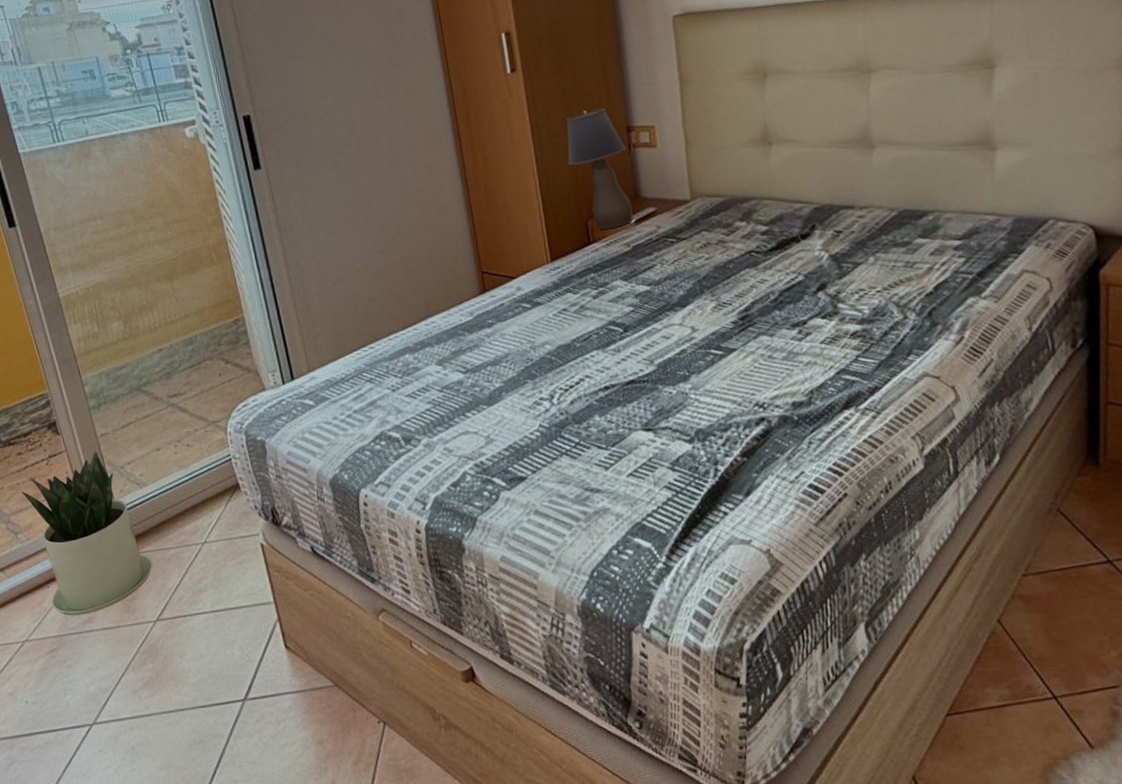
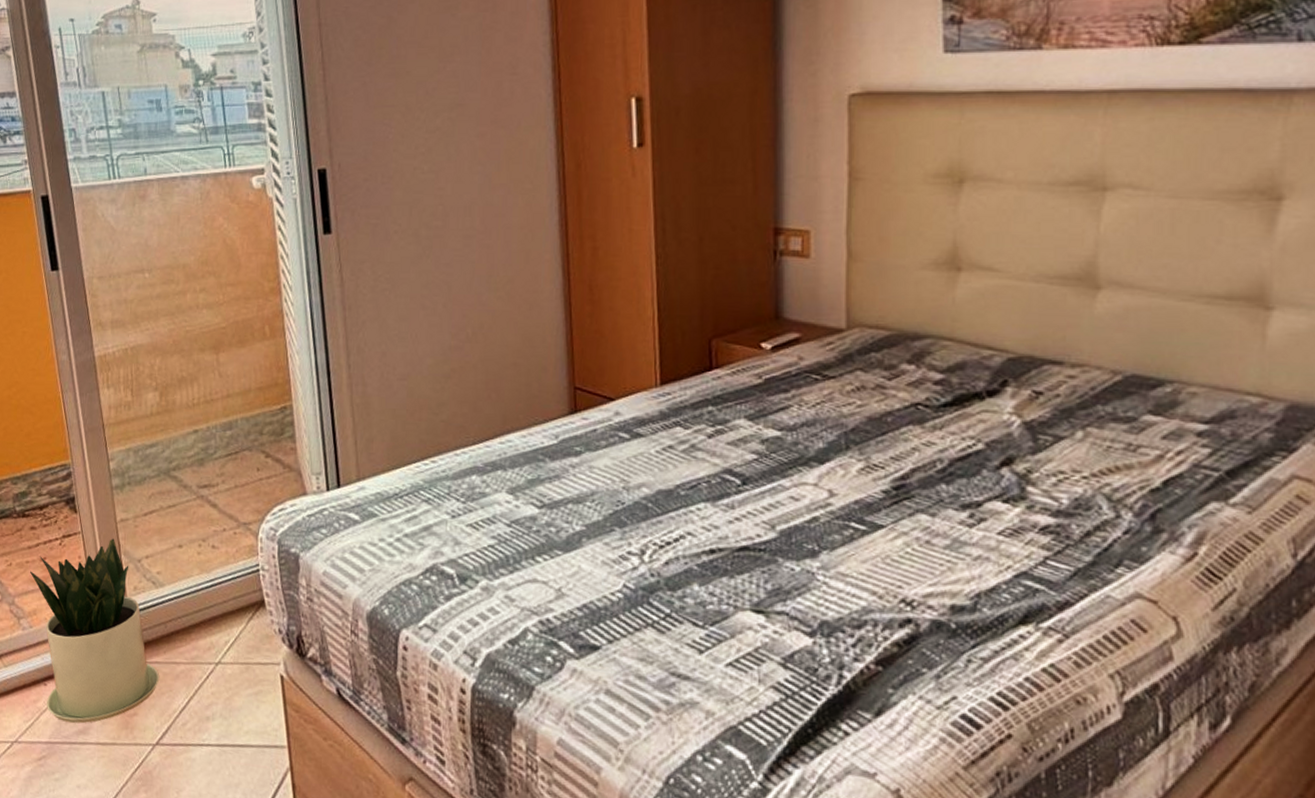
table lamp: present [567,108,634,230] -> none [696,201,771,354]

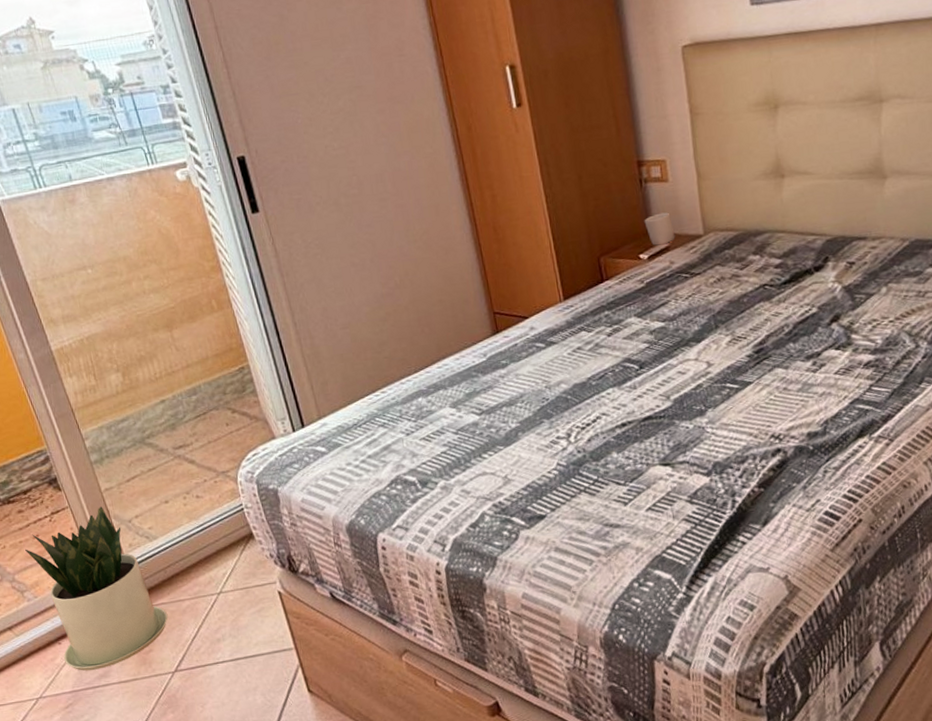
mug: none [772,295,810,335] -> present [644,212,676,246]

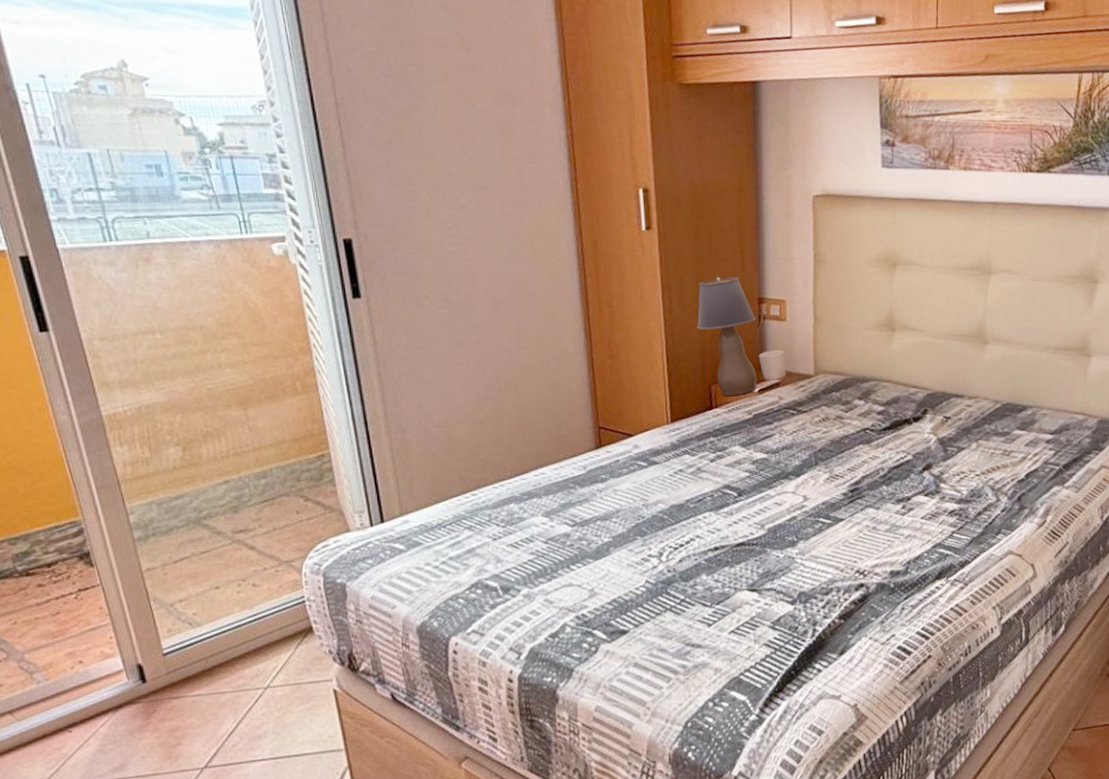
planter: present [25,506,168,671] -> none [41,587,204,762]
table lamp: none [576,142,647,267] -> present [697,276,757,396]

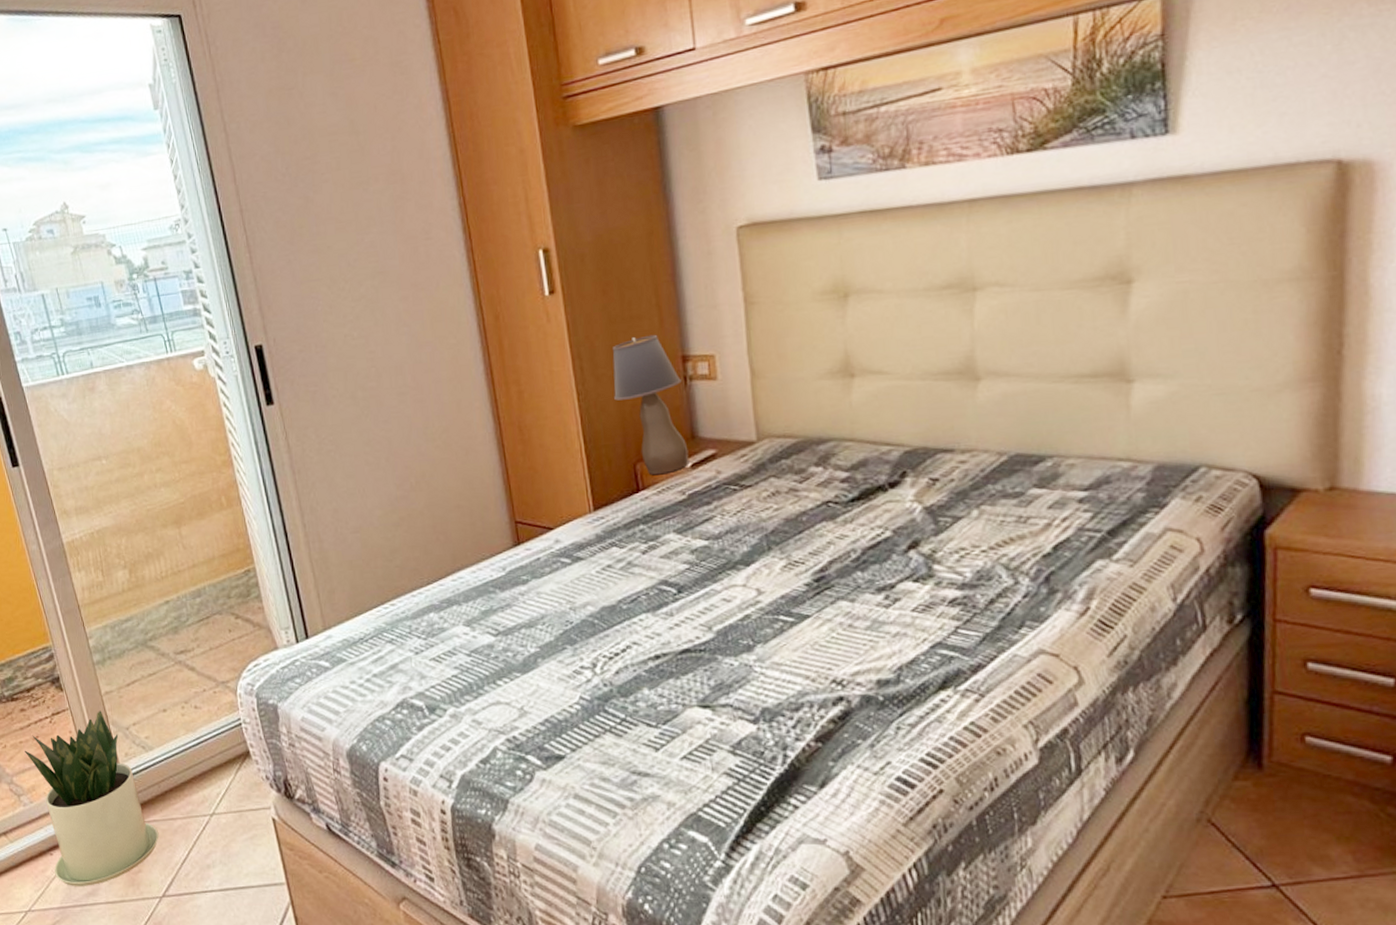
planter: none [41,587,204,762] -> present [25,711,159,886]
mug: present [758,350,787,380] -> none [688,414,724,453]

